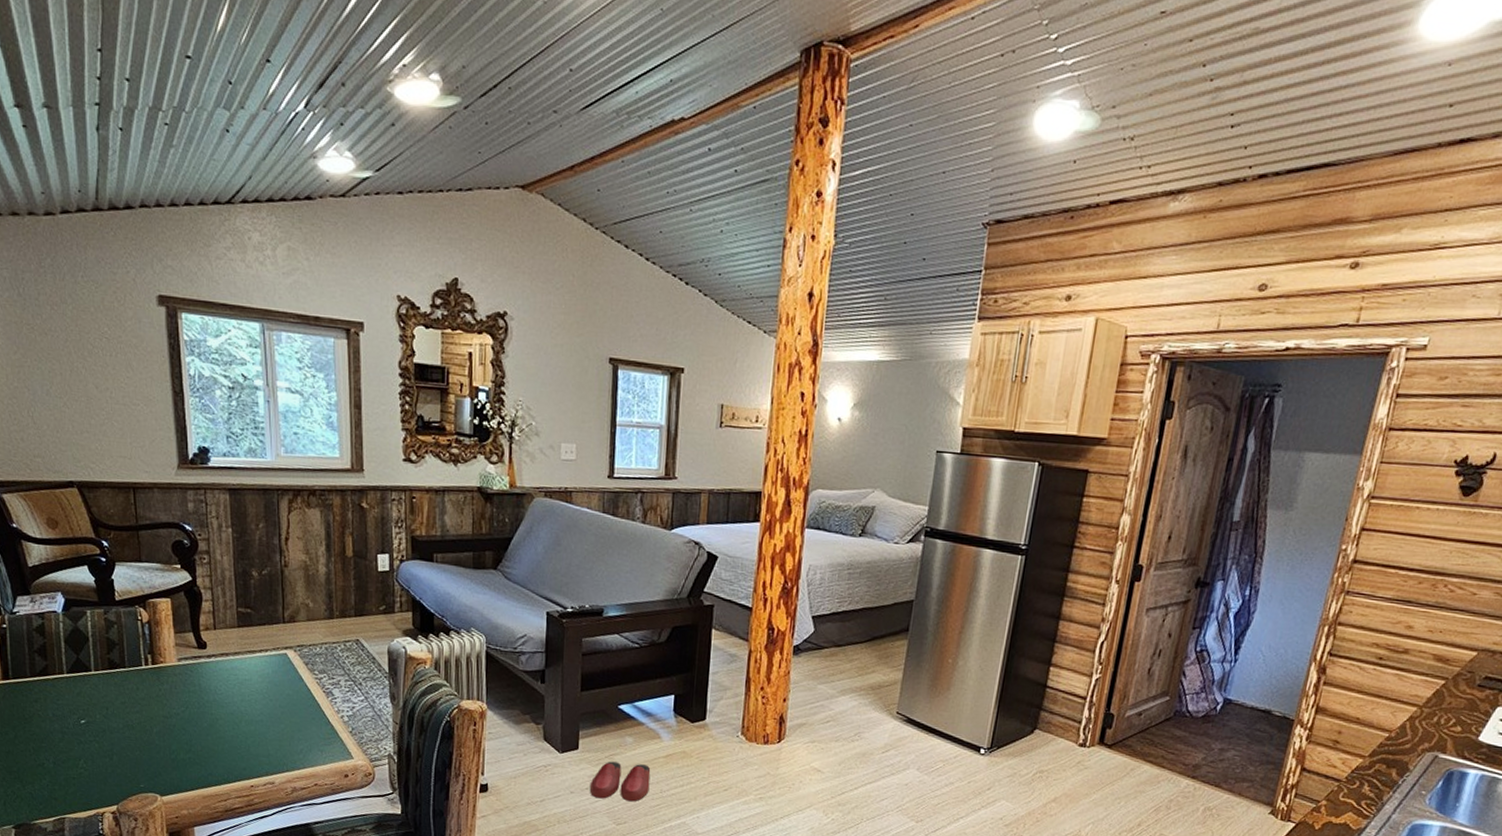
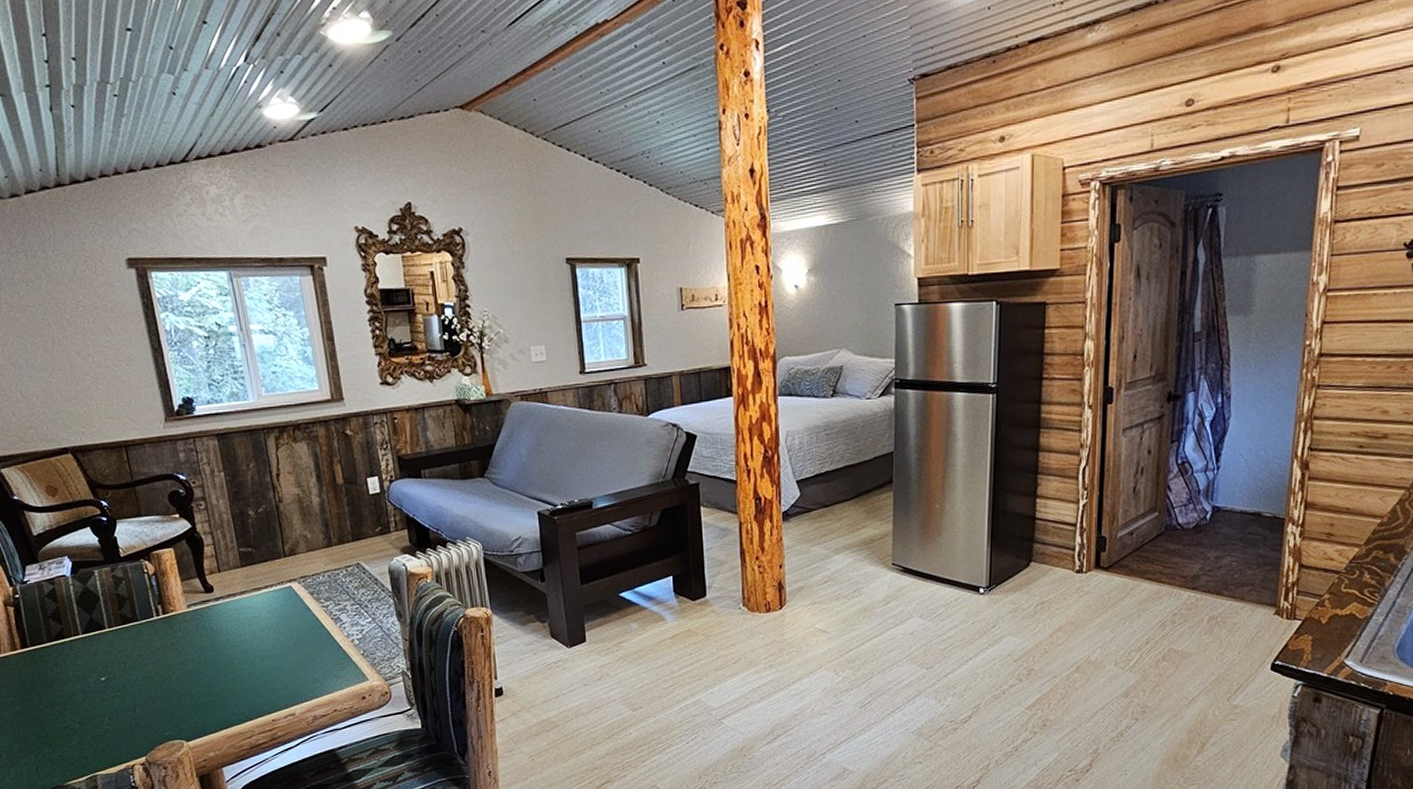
slippers: present [589,761,651,802] -> none [601,648,661,687]

